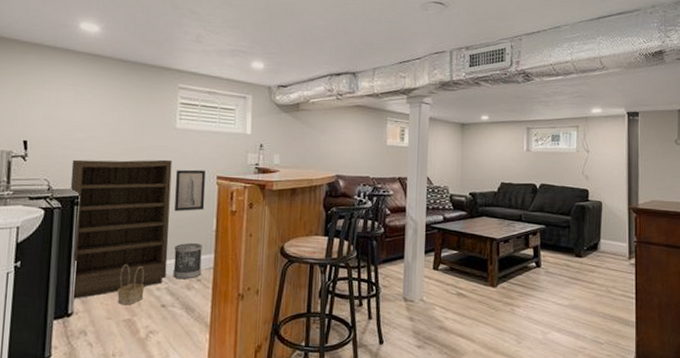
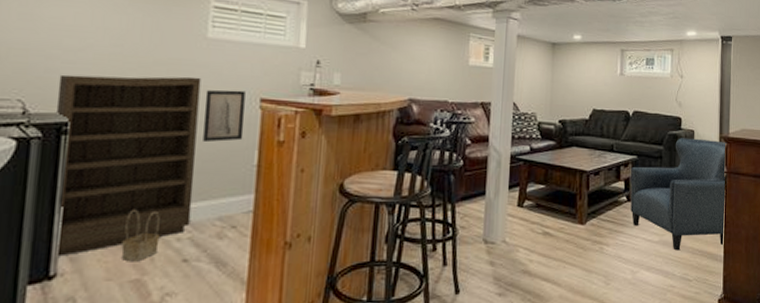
wastebasket: present [173,243,202,279] -> none [199,181,239,226]
armchair: none [539,209,635,315] -> present [630,138,726,251]

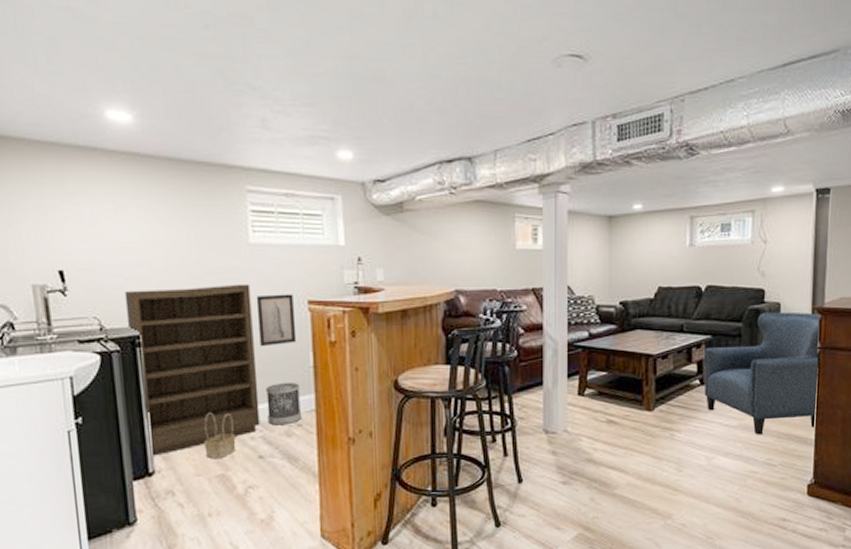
wastebasket: none [199,181,239,226] -> present [266,383,302,426]

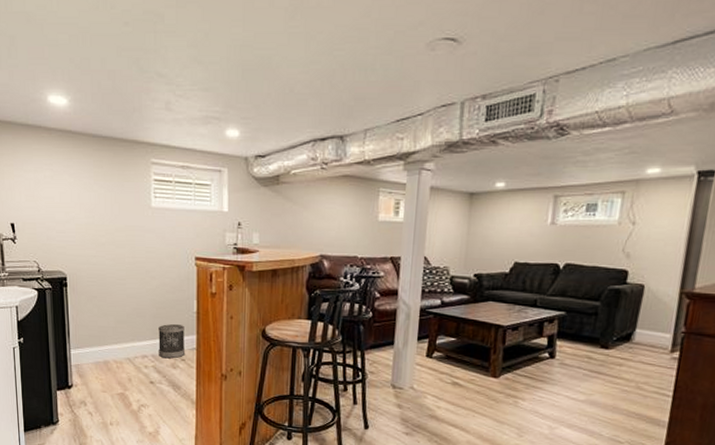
bookshelf: present [124,283,260,456] -> none [56,240,153,373]
basket: present [204,412,236,459] -> none [109,342,133,381]
wall art: present [256,294,297,347] -> none [154,250,185,294]
armchair: present [704,312,820,435] -> none [553,293,689,412]

